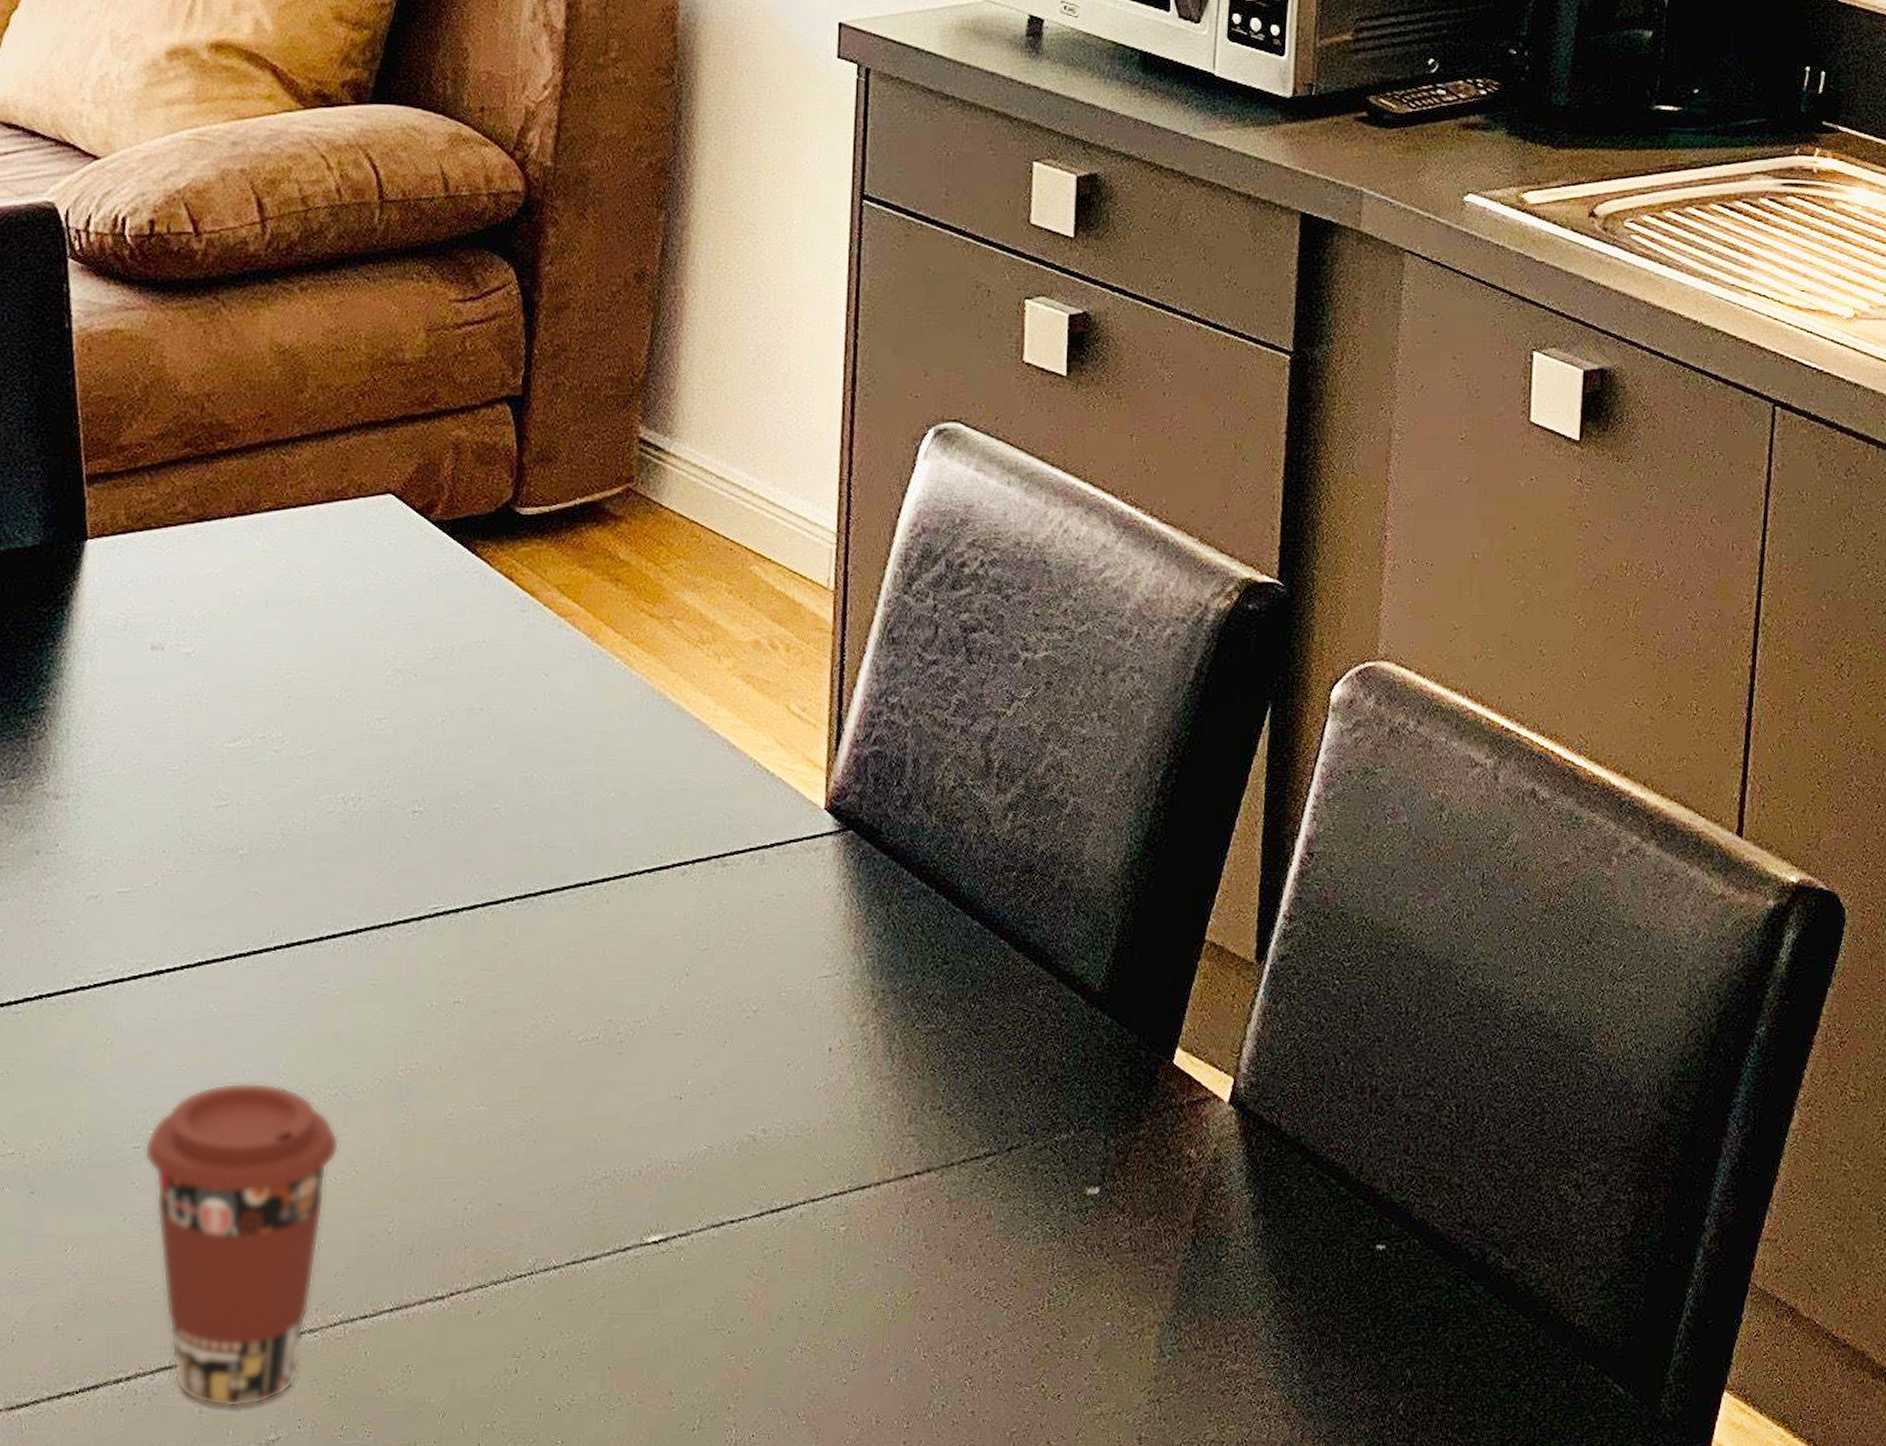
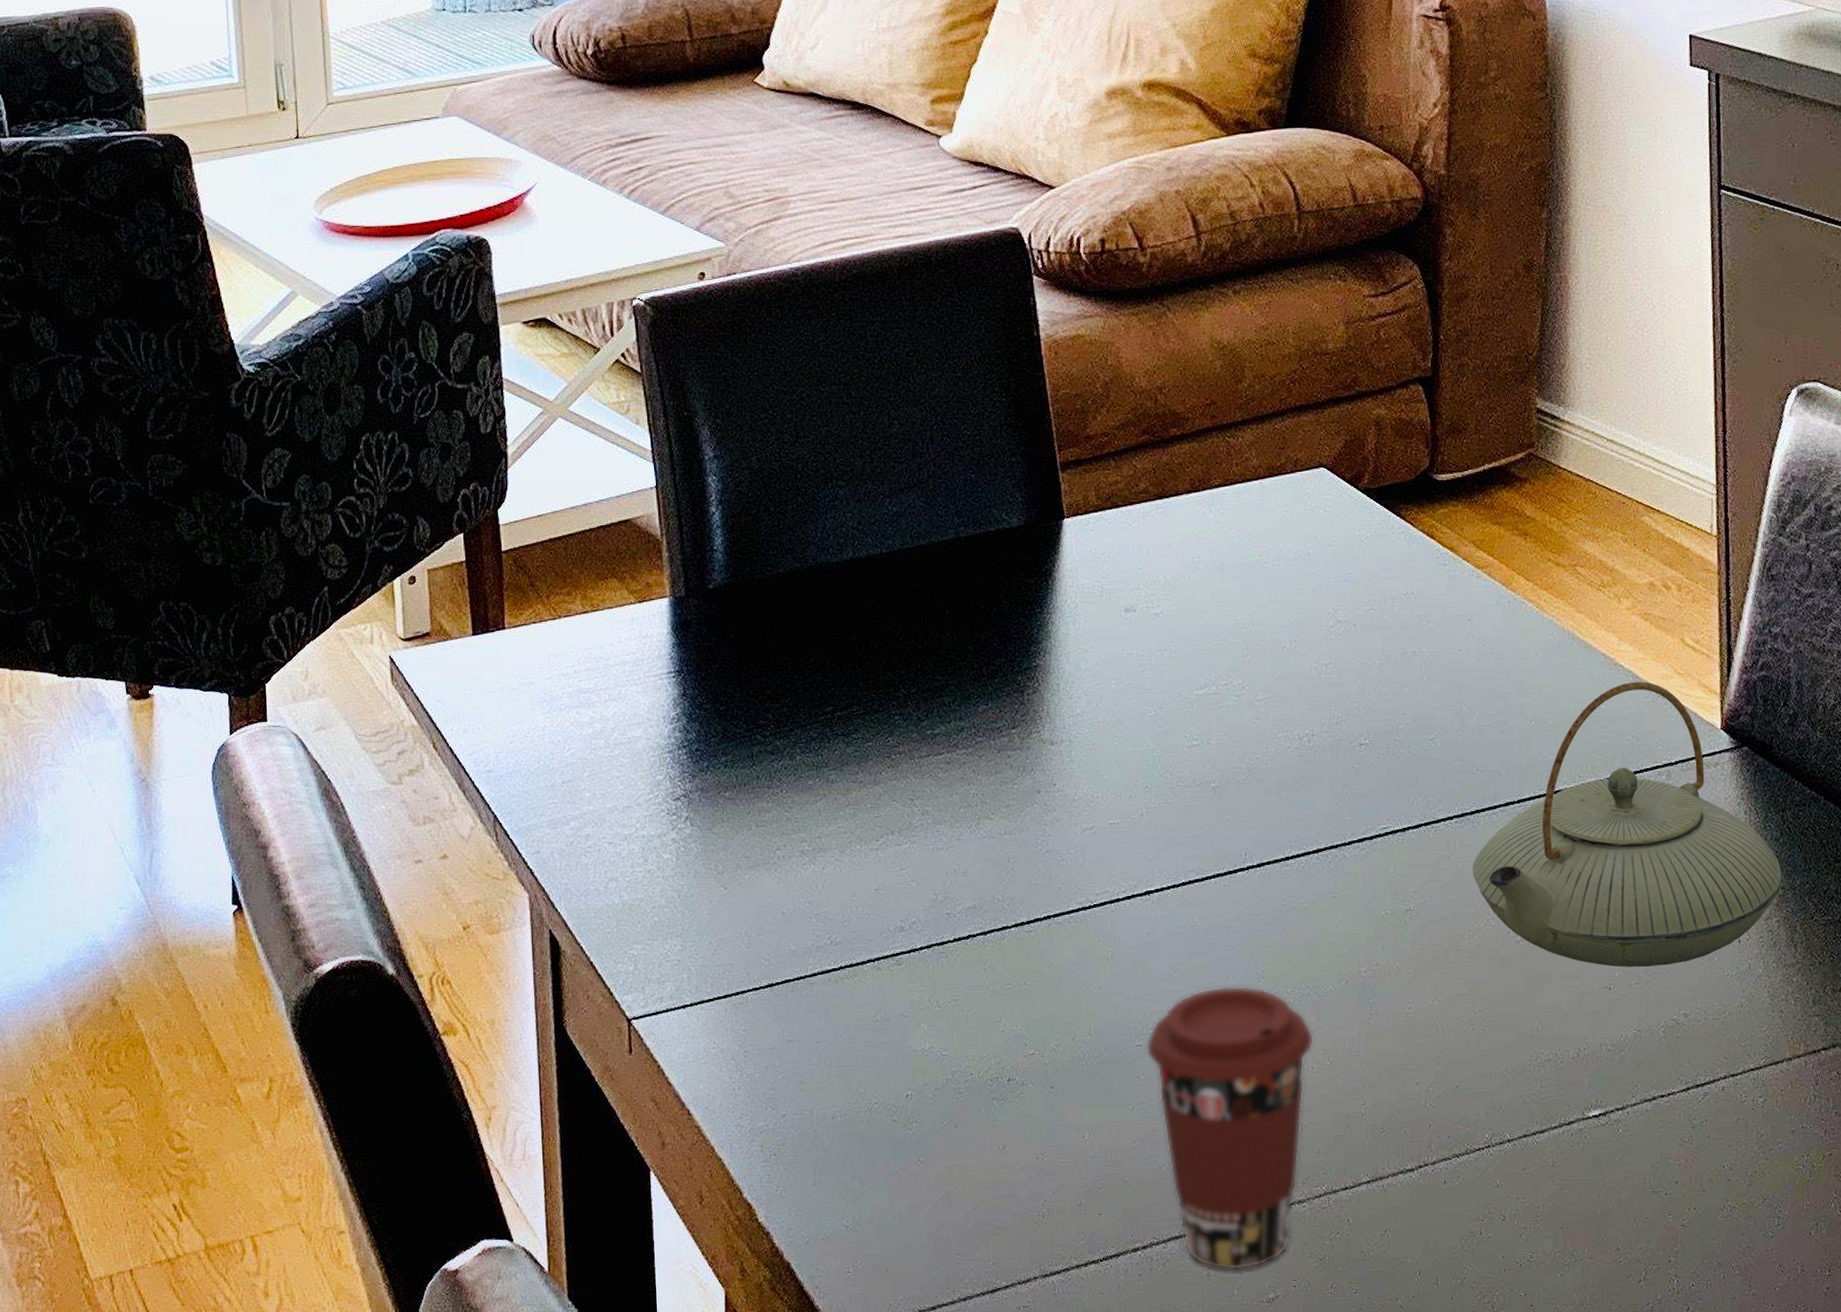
teapot: none [533,753,883,1075] -> present [1473,682,1783,967]

